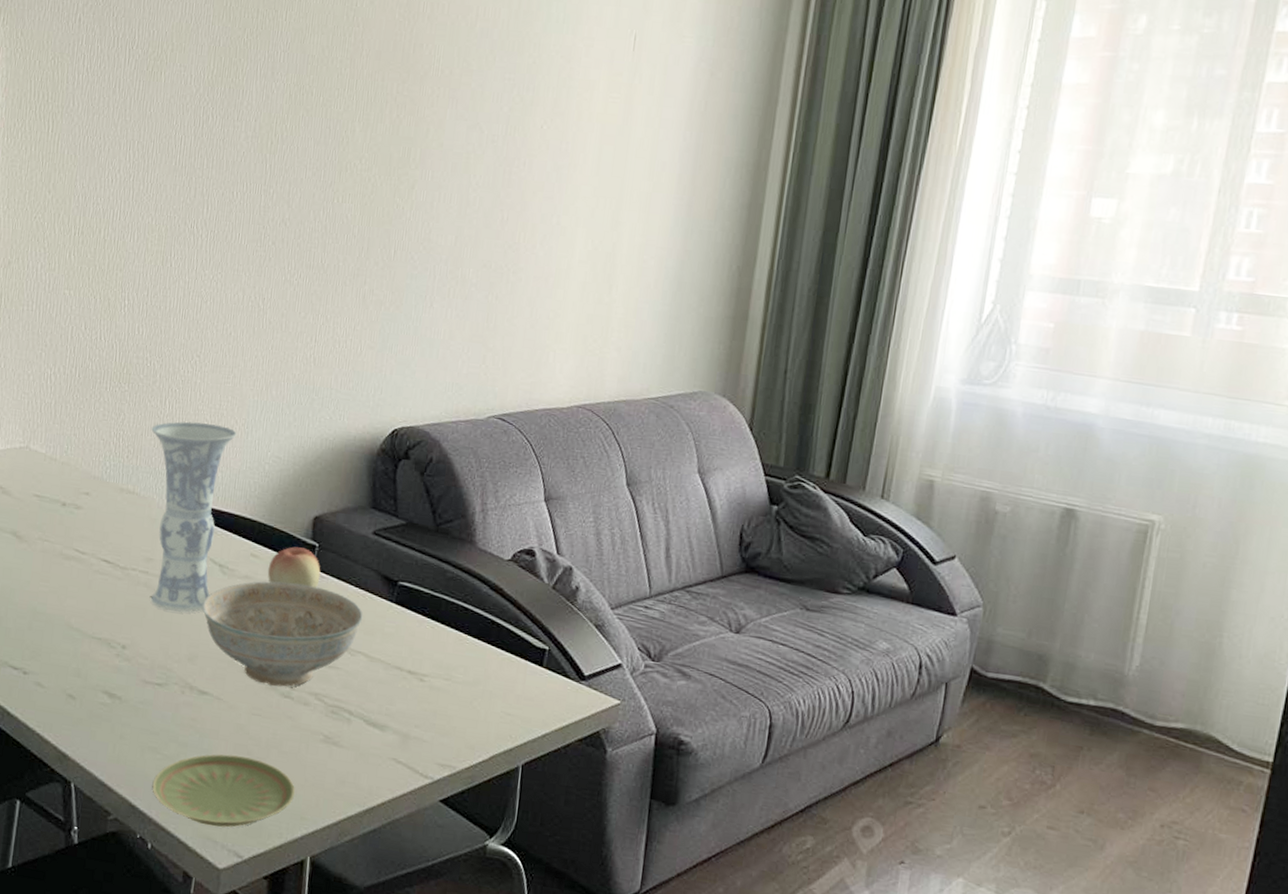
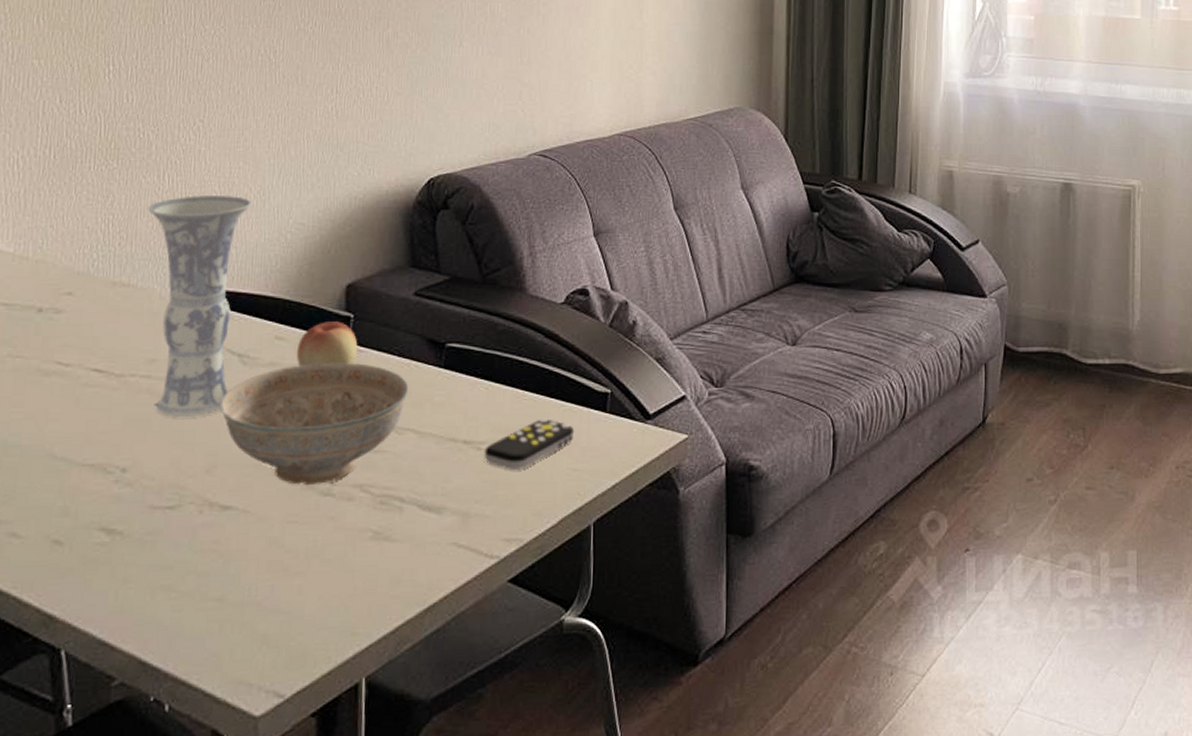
plate: present [152,754,296,828] -> none [167,574,344,667]
remote control: none [425,662,511,706] -> present [484,418,575,471]

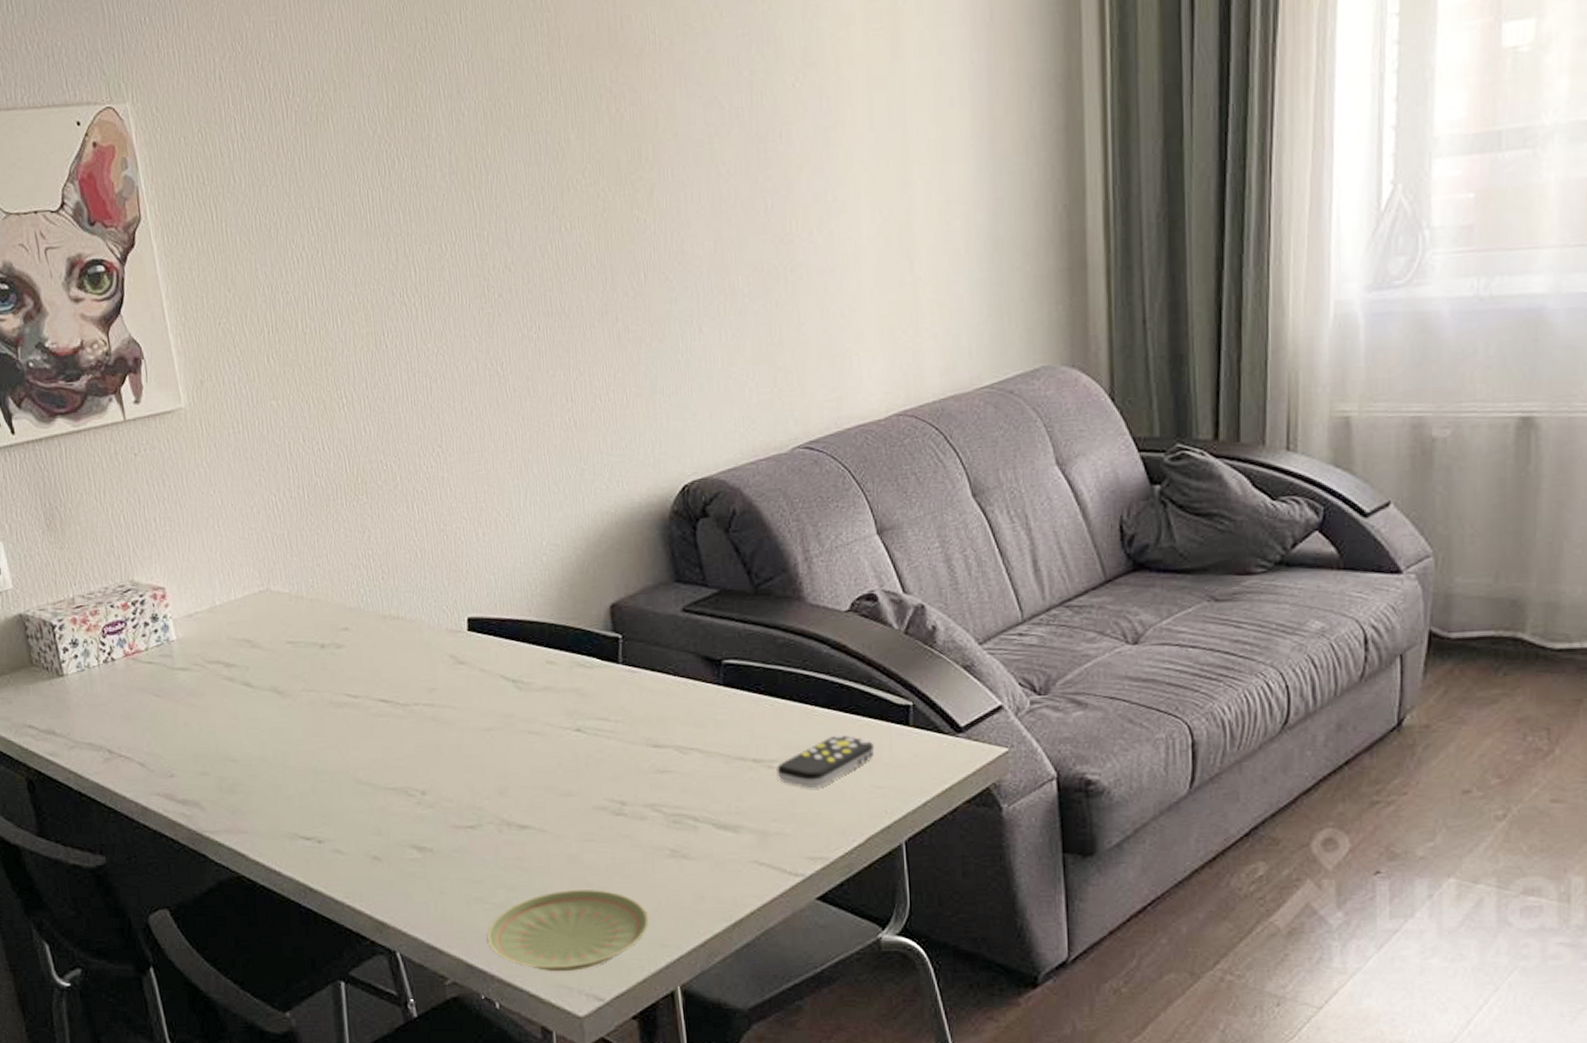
vase: present [148,195,252,418] -> none [403,521,509,744]
plate: none [167,574,344,667] -> present [486,889,650,972]
decorative bowl: present [219,363,409,486] -> none [501,684,689,806]
fruit: present [296,321,358,367] -> none [568,643,631,690]

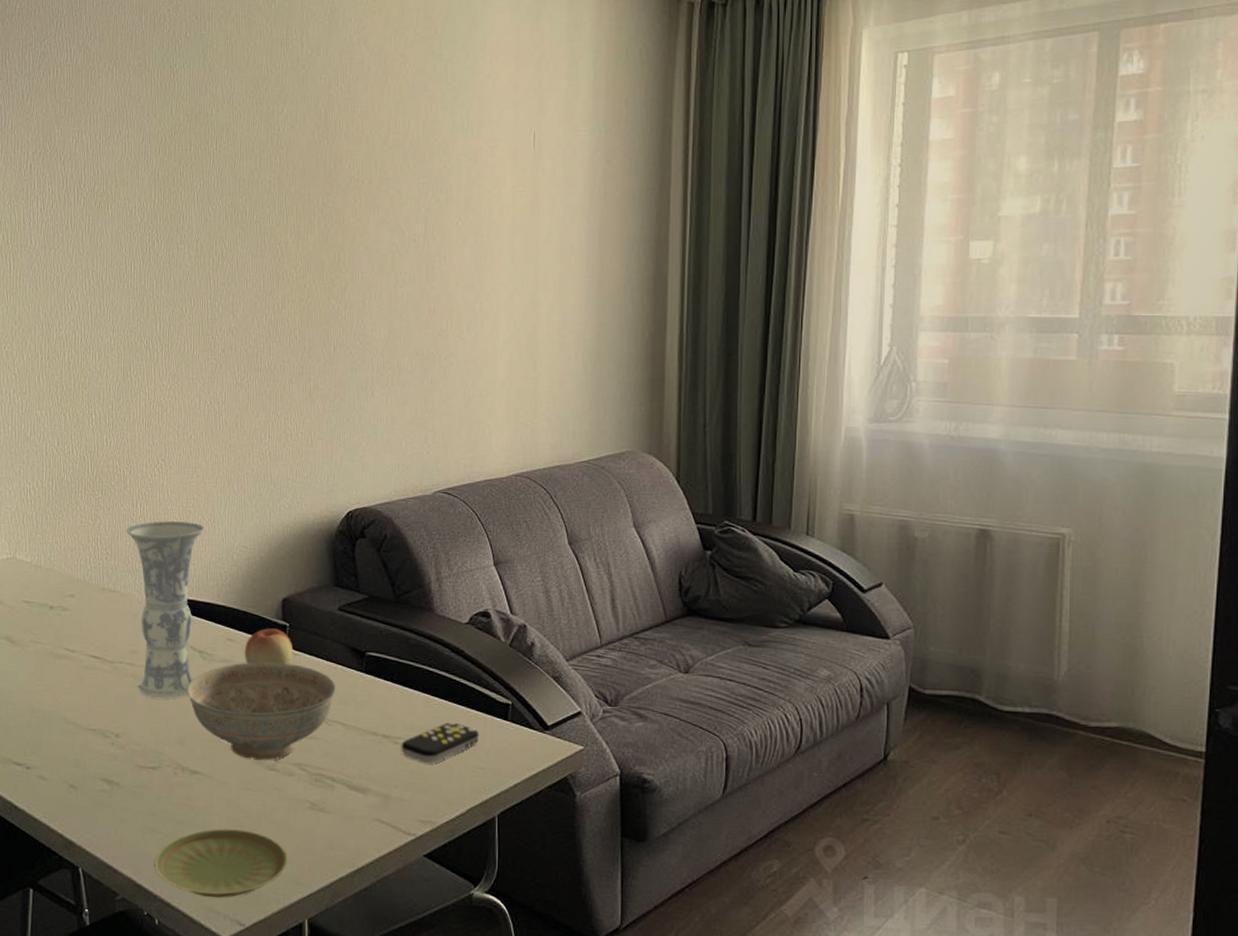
vase: none [403,521,509,744] -> present [126,521,205,699]
decorative bowl: none [501,684,689,806] -> present [186,662,336,761]
fruit: none [568,643,631,690] -> present [244,628,293,665]

